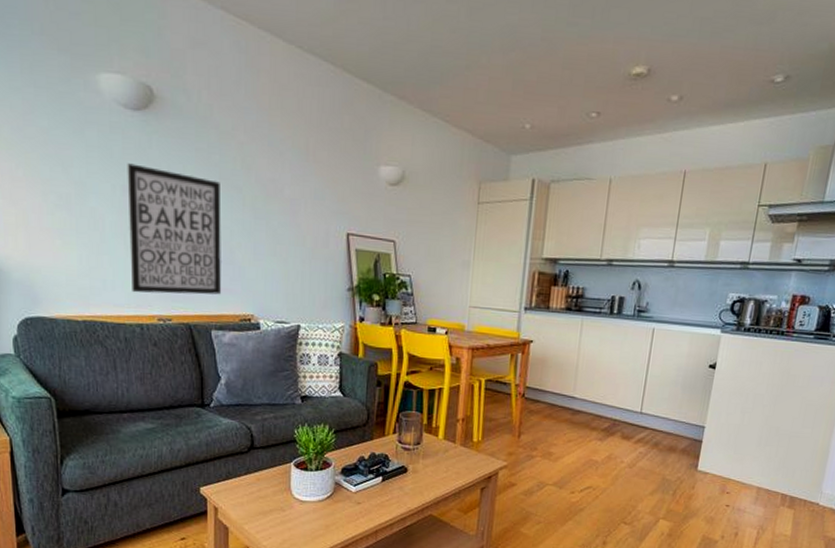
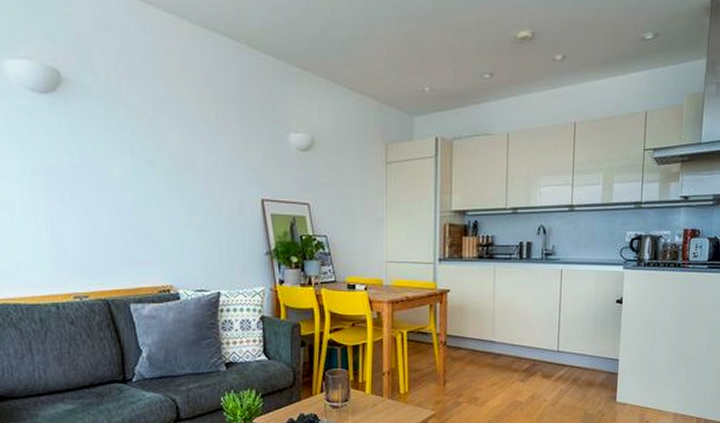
wall art: present [127,163,221,295] -> none [36,145,138,272]

